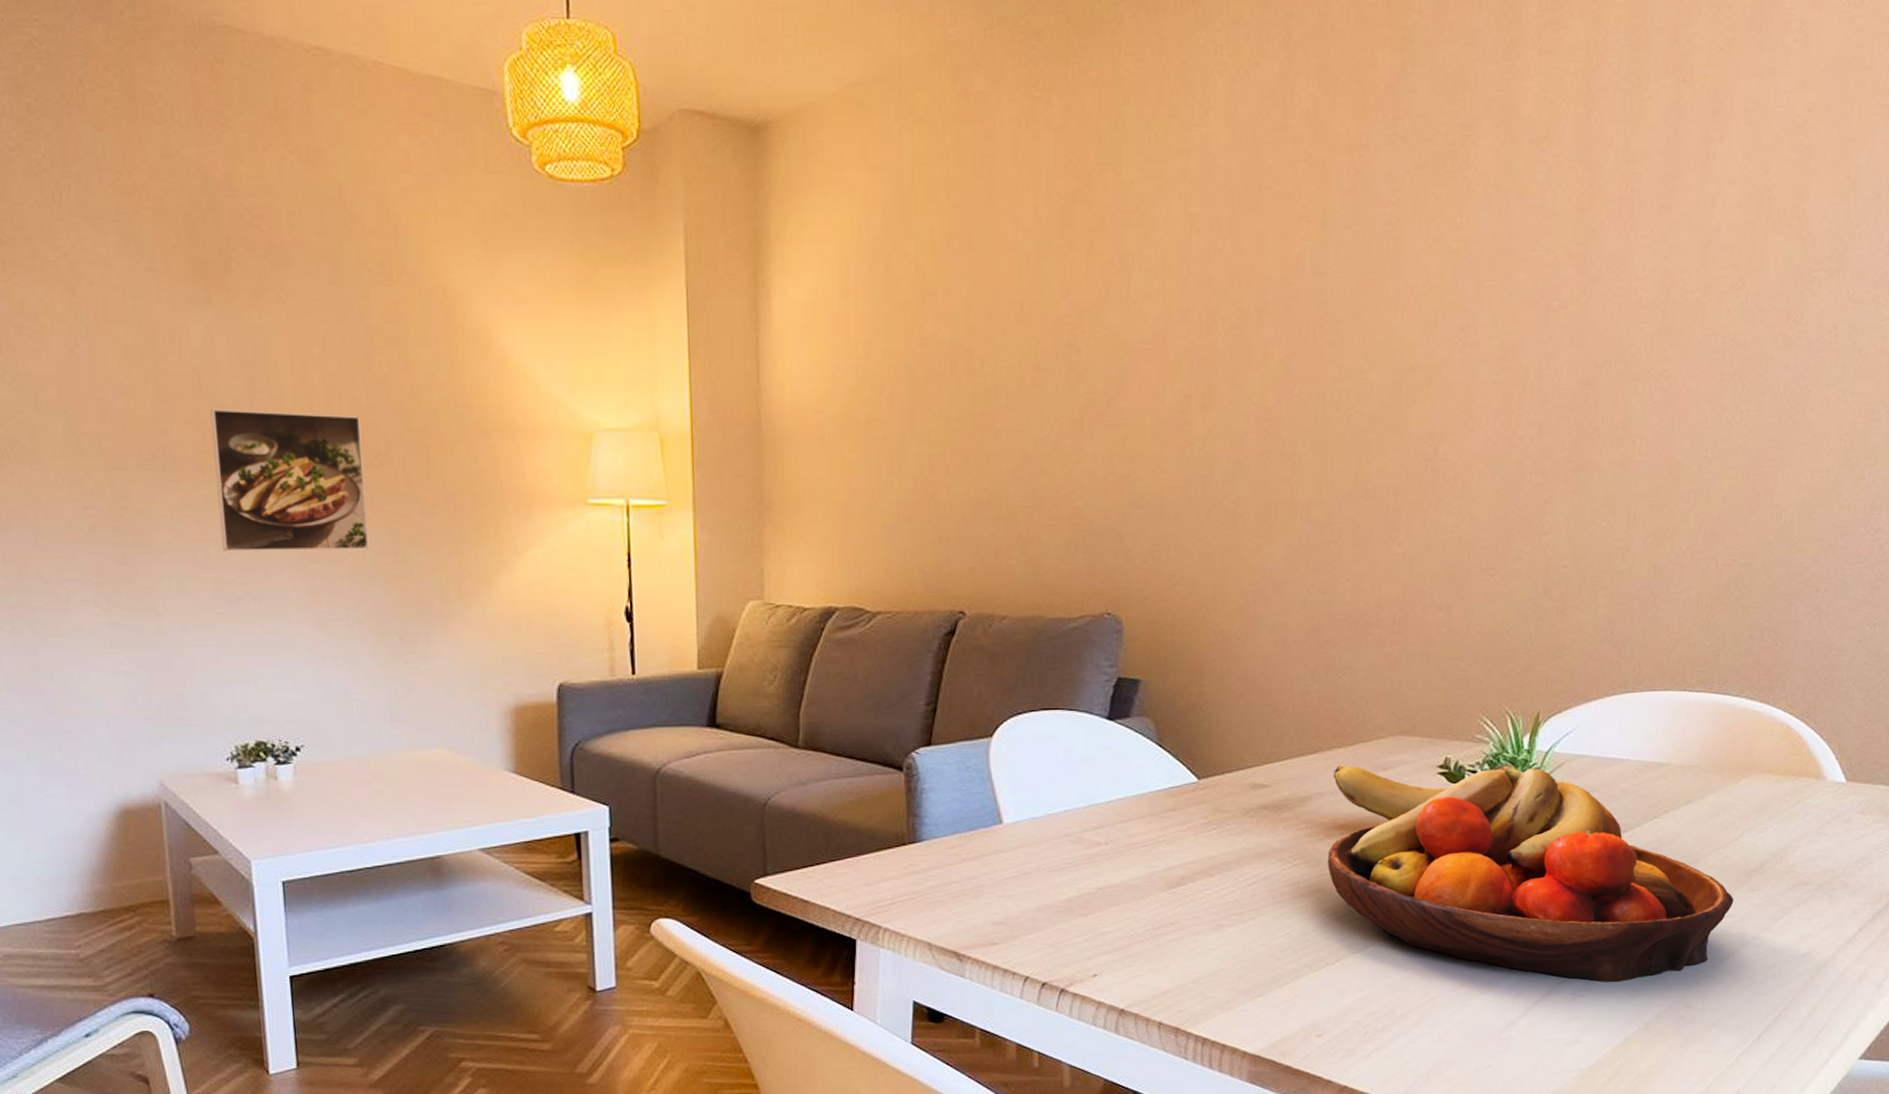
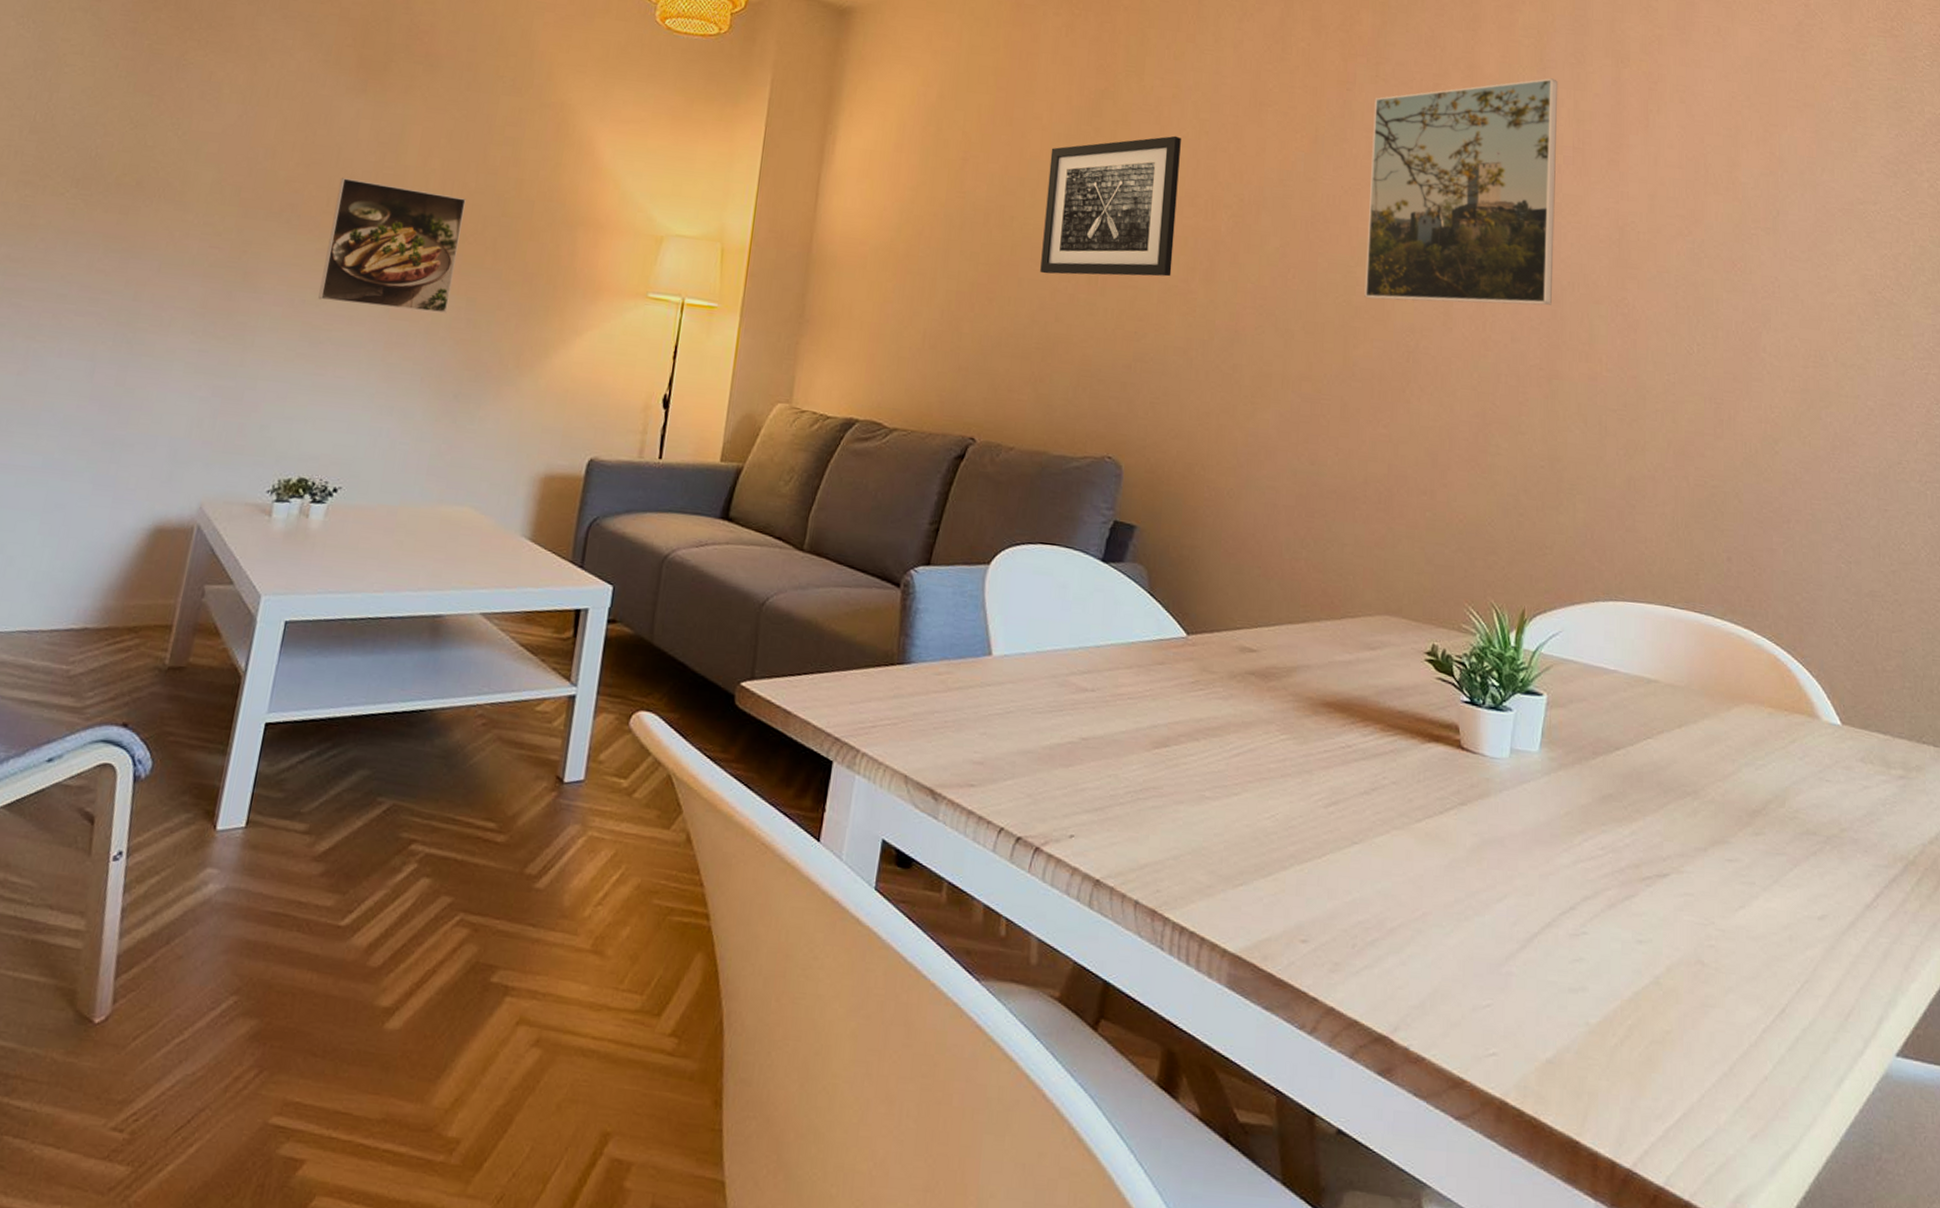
wall art: none [1019,239,1169,422] -> present [1040,135,1181,277]
fruit bowl: present [1328,765,1734,982] -> none [1315,639,1739,922]
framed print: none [1379,112,1608,406] -> present [1364,78,1558,305]

